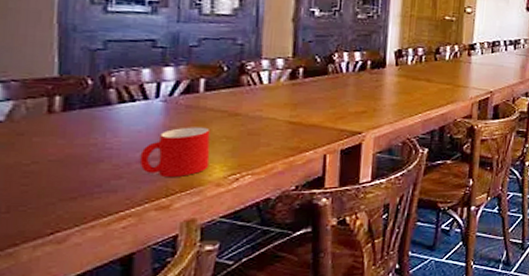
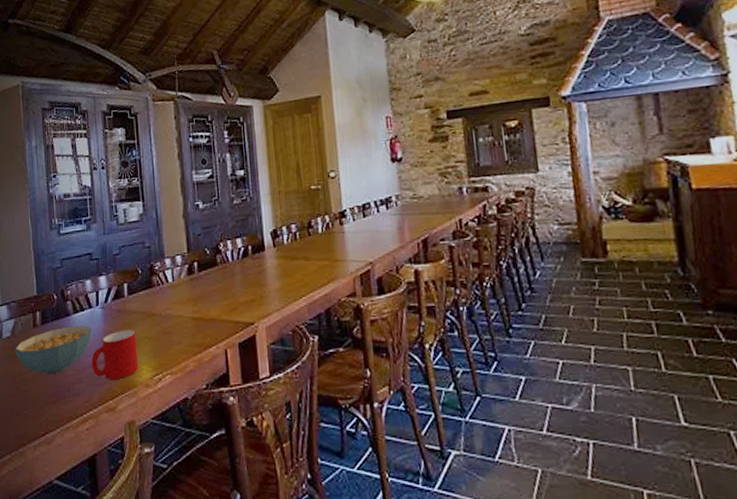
cereal bowl: none [11,116,144,168] -> present [15,325,92,375]

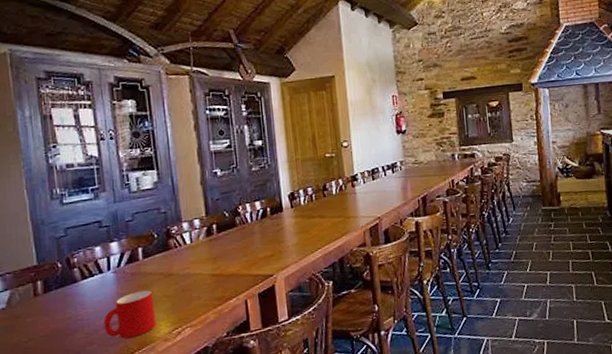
cereal bowl: present [15,325,92,375] -> none [12,290,103,341]

